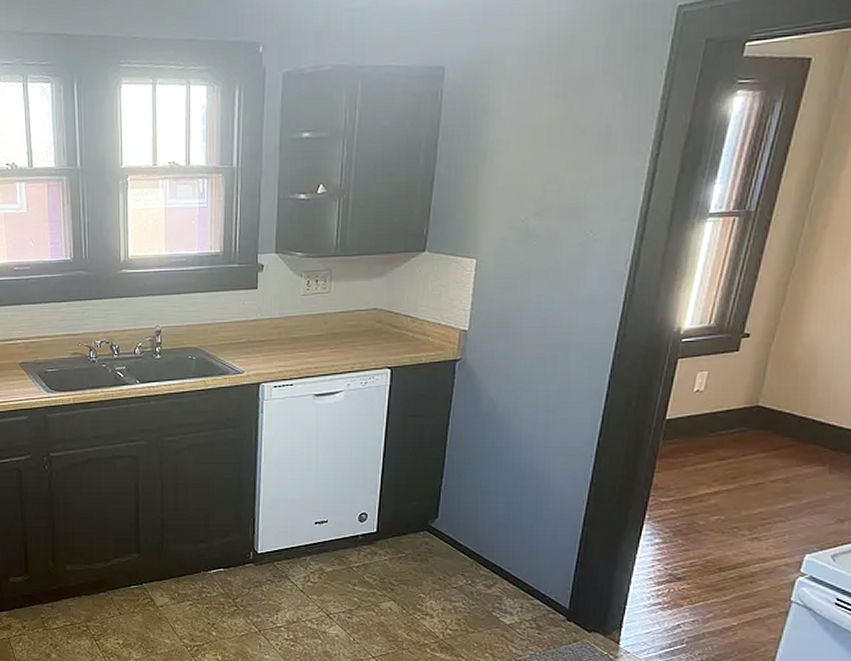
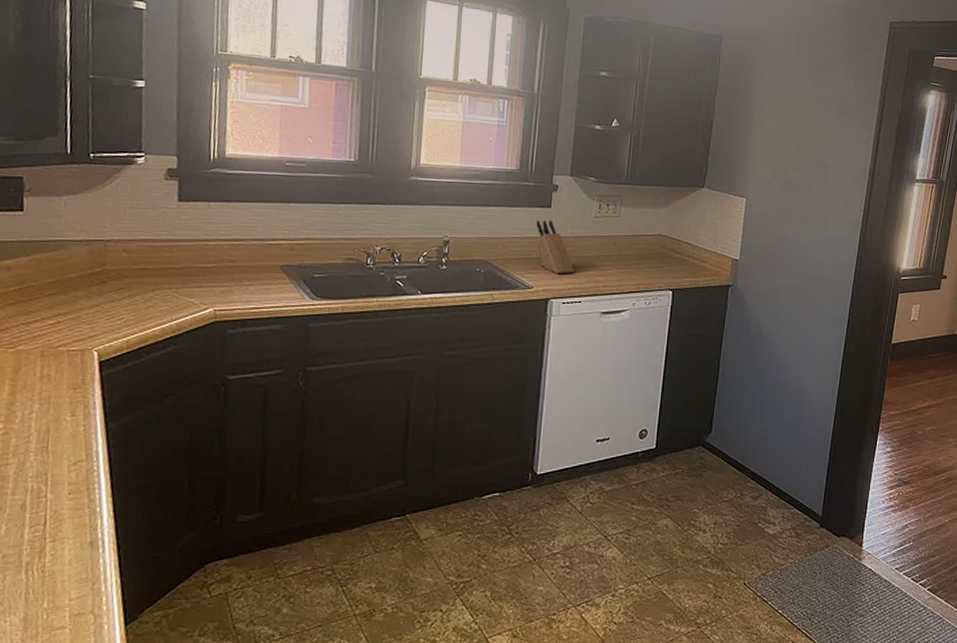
knife block: none [243,302,284,358] -> present [536,219,574,274]

